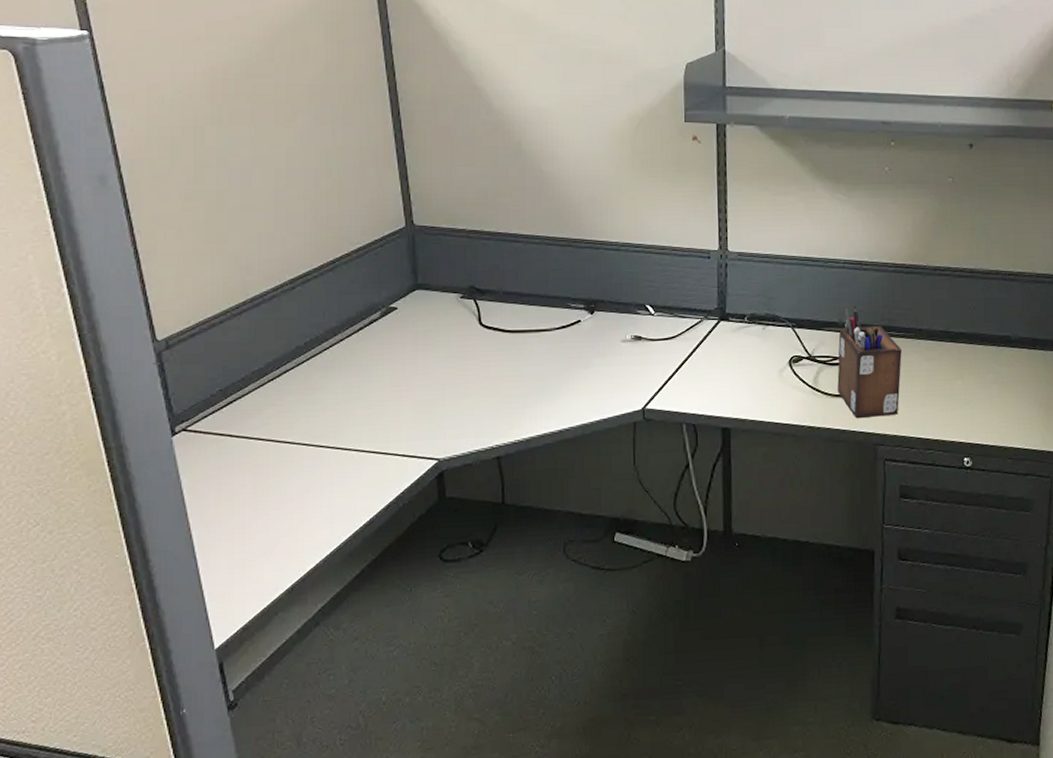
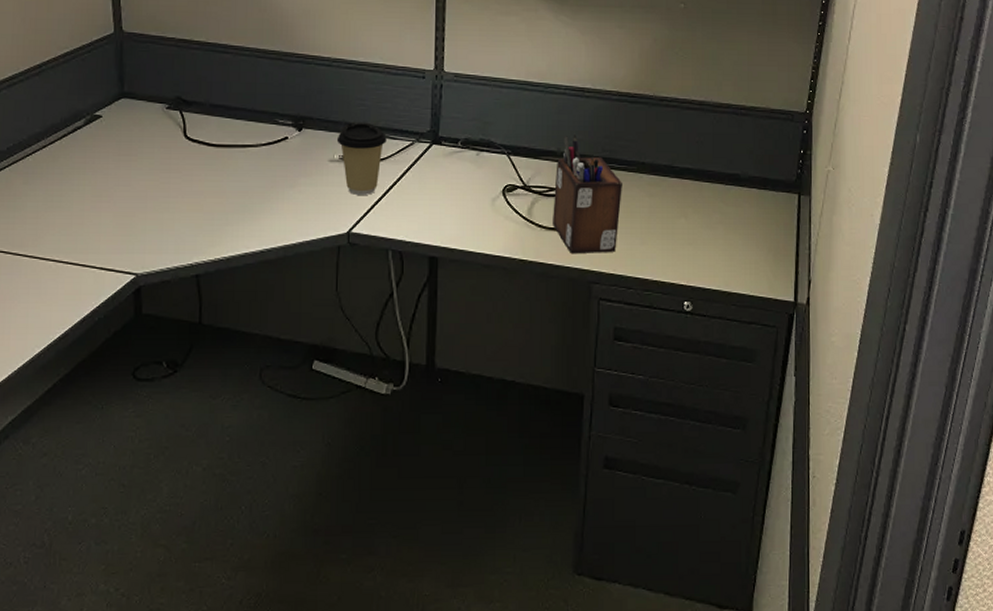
coffee cup: none [628,302,676,372] -> present [336,122,387,195]

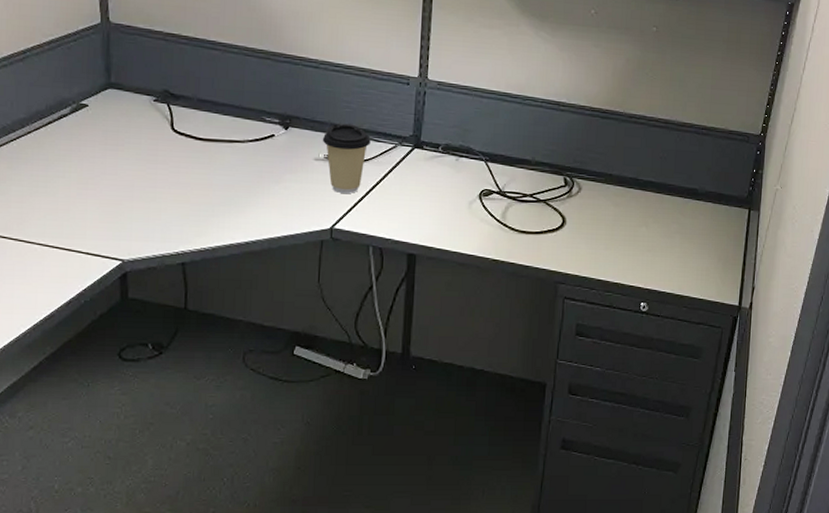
desk organizer: present [553,133,622,253] -> none [525,144,591,256]

